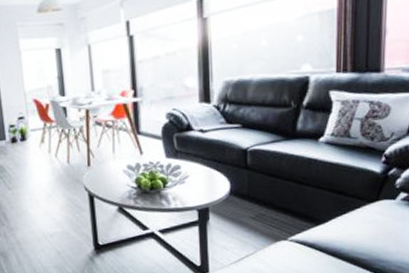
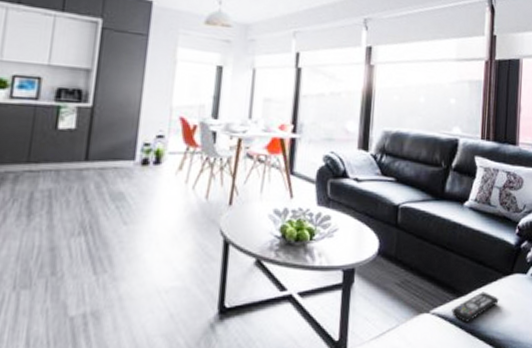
remote control: none [310,218,363,247] -> present [451,291,499,322]

